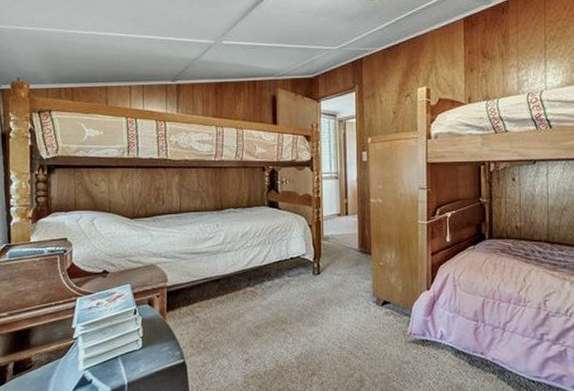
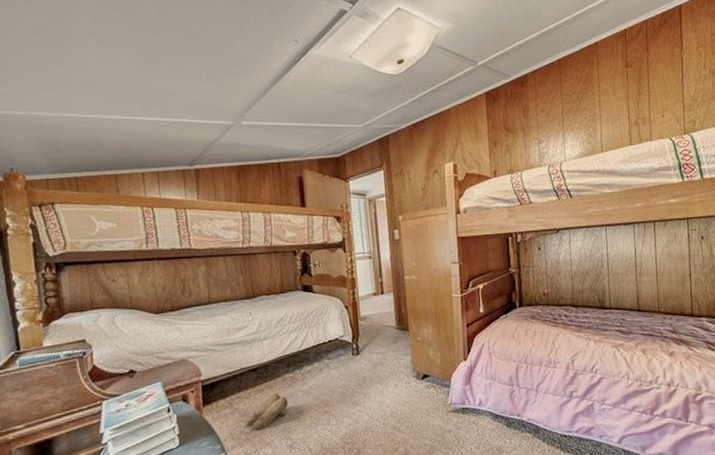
slippers: none [204,305,247,340] -> present [245,392,288,430]

